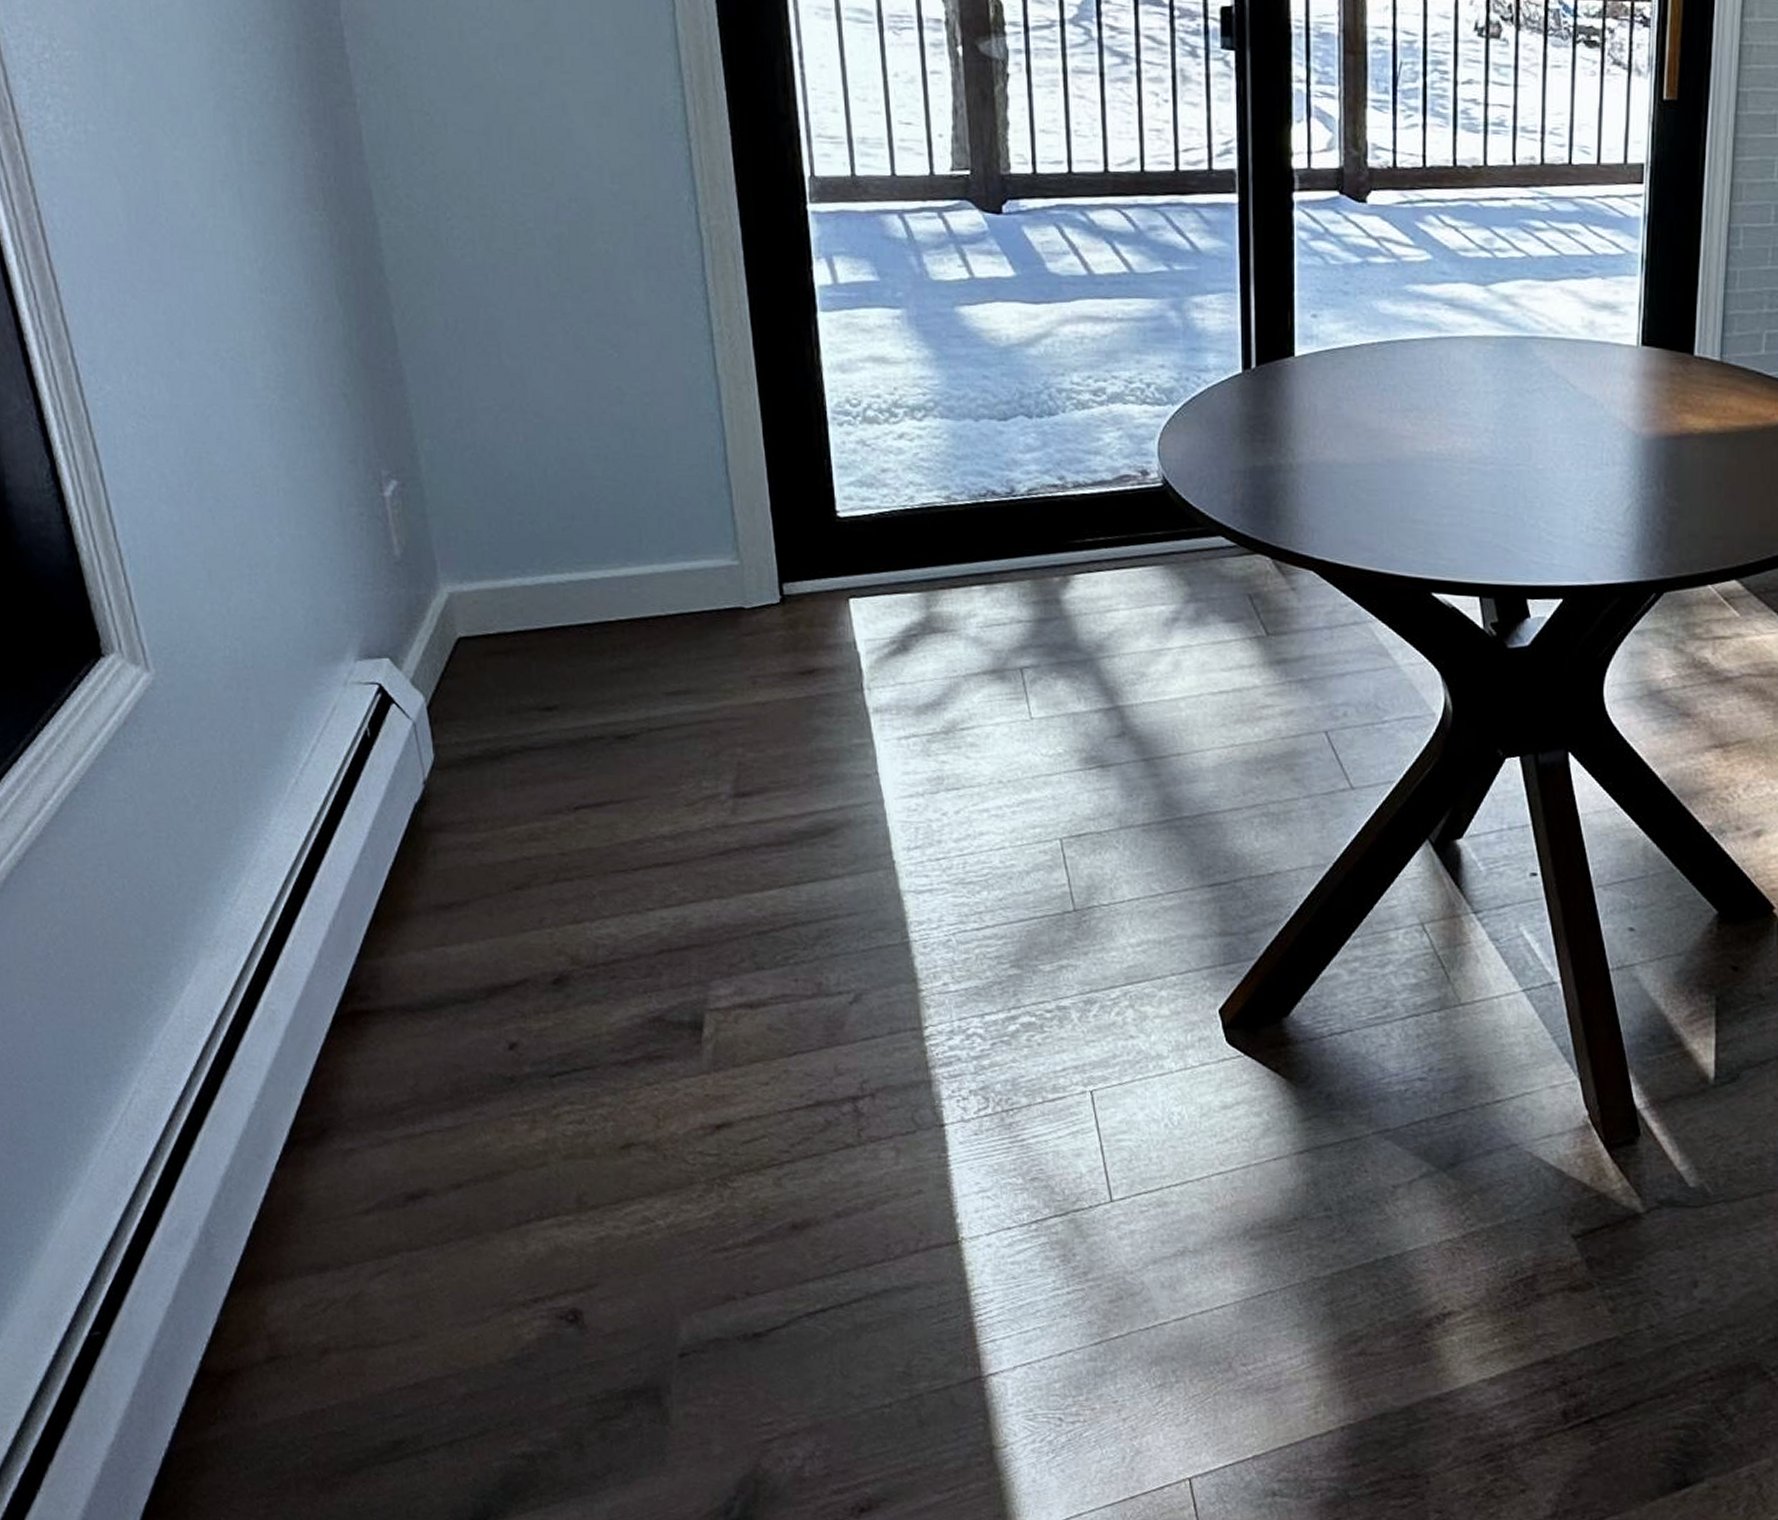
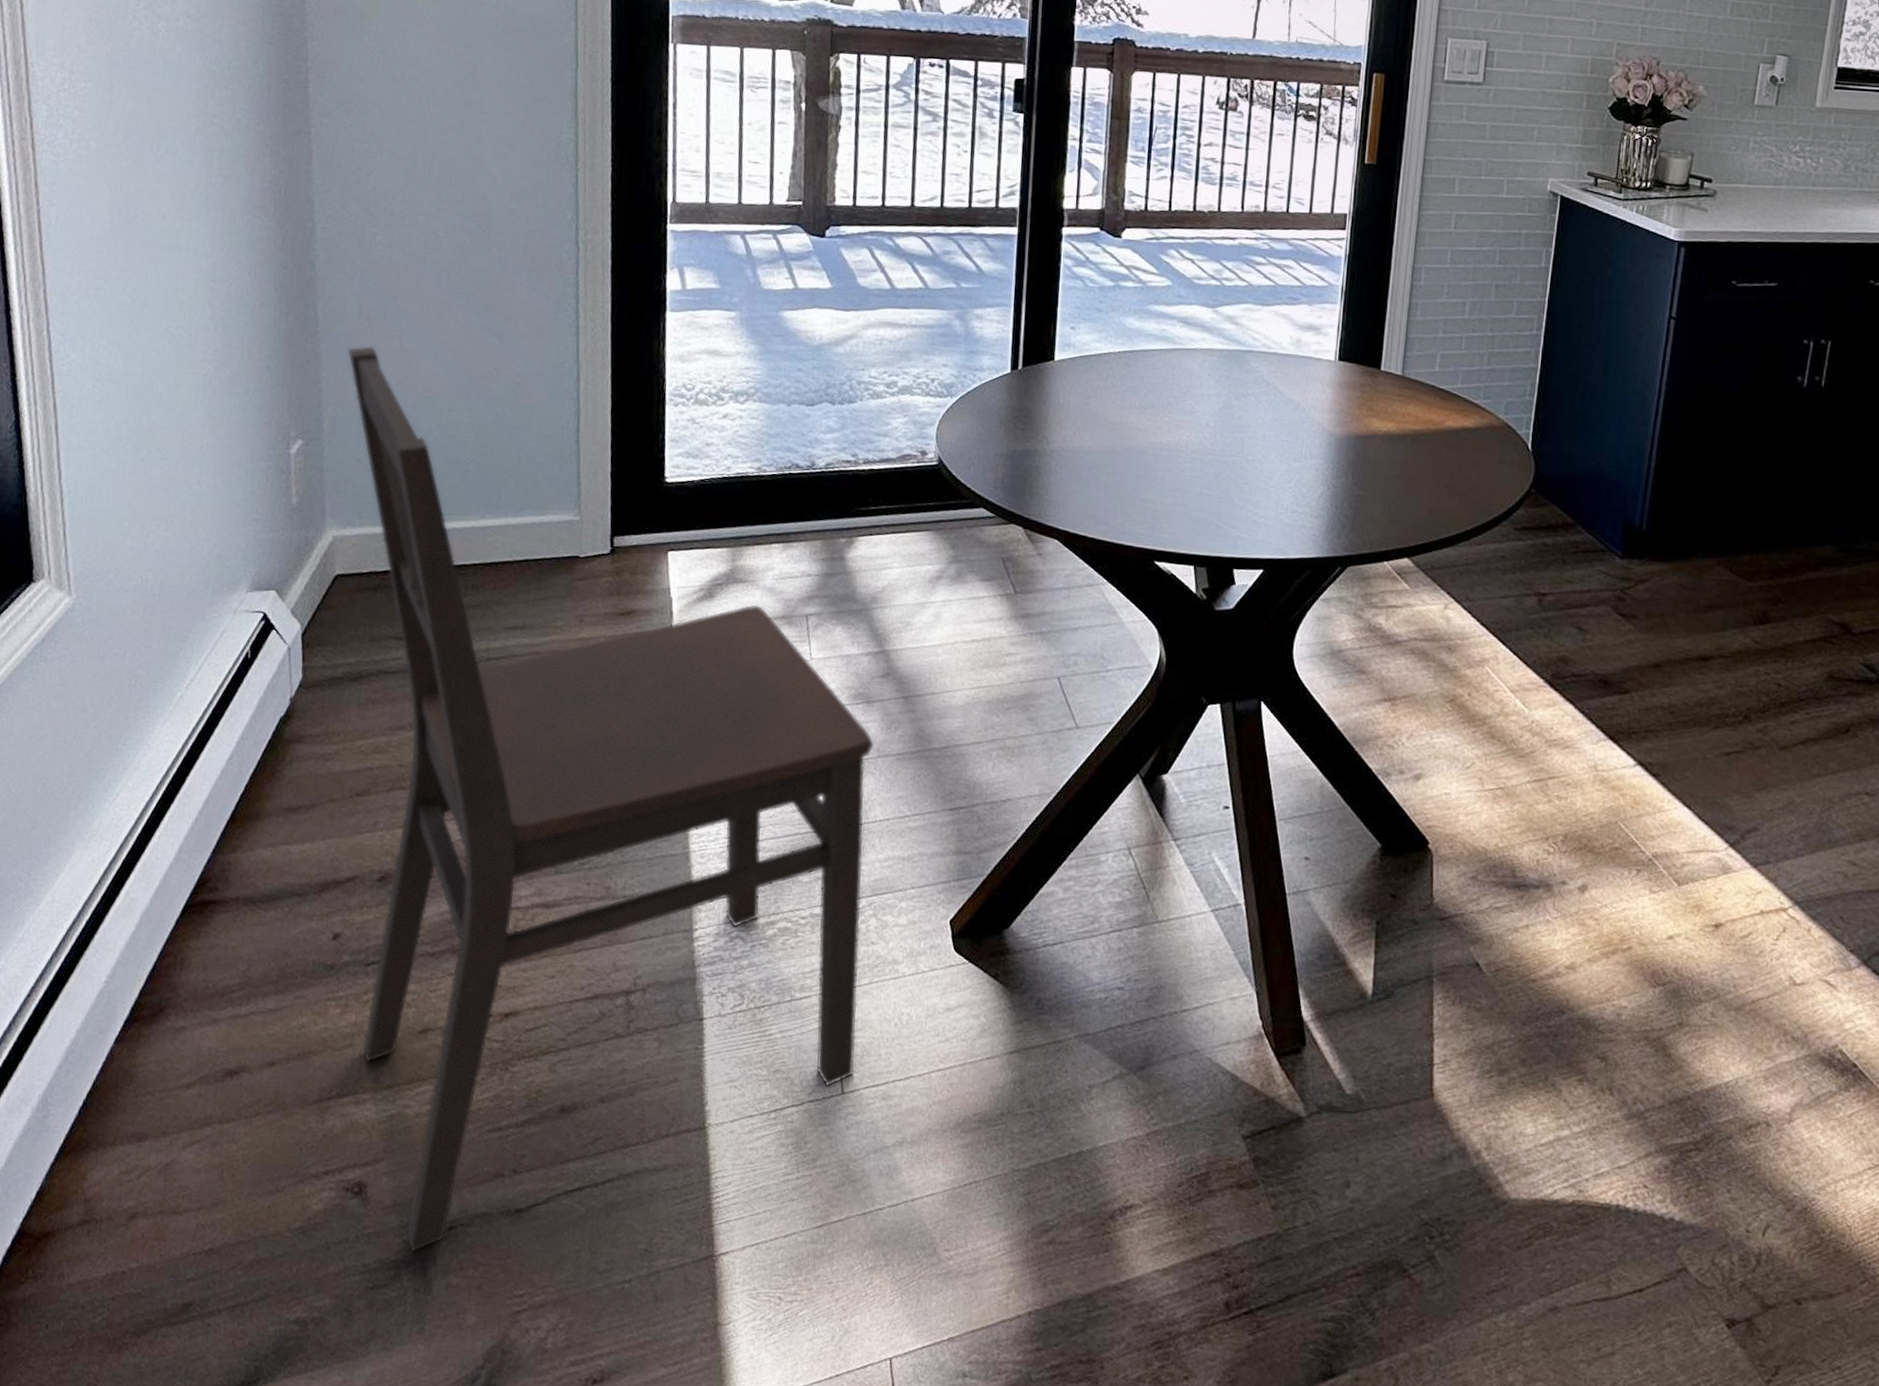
dining chair: none [437,364,1123,1381] -> present [348,345,875,1252]

